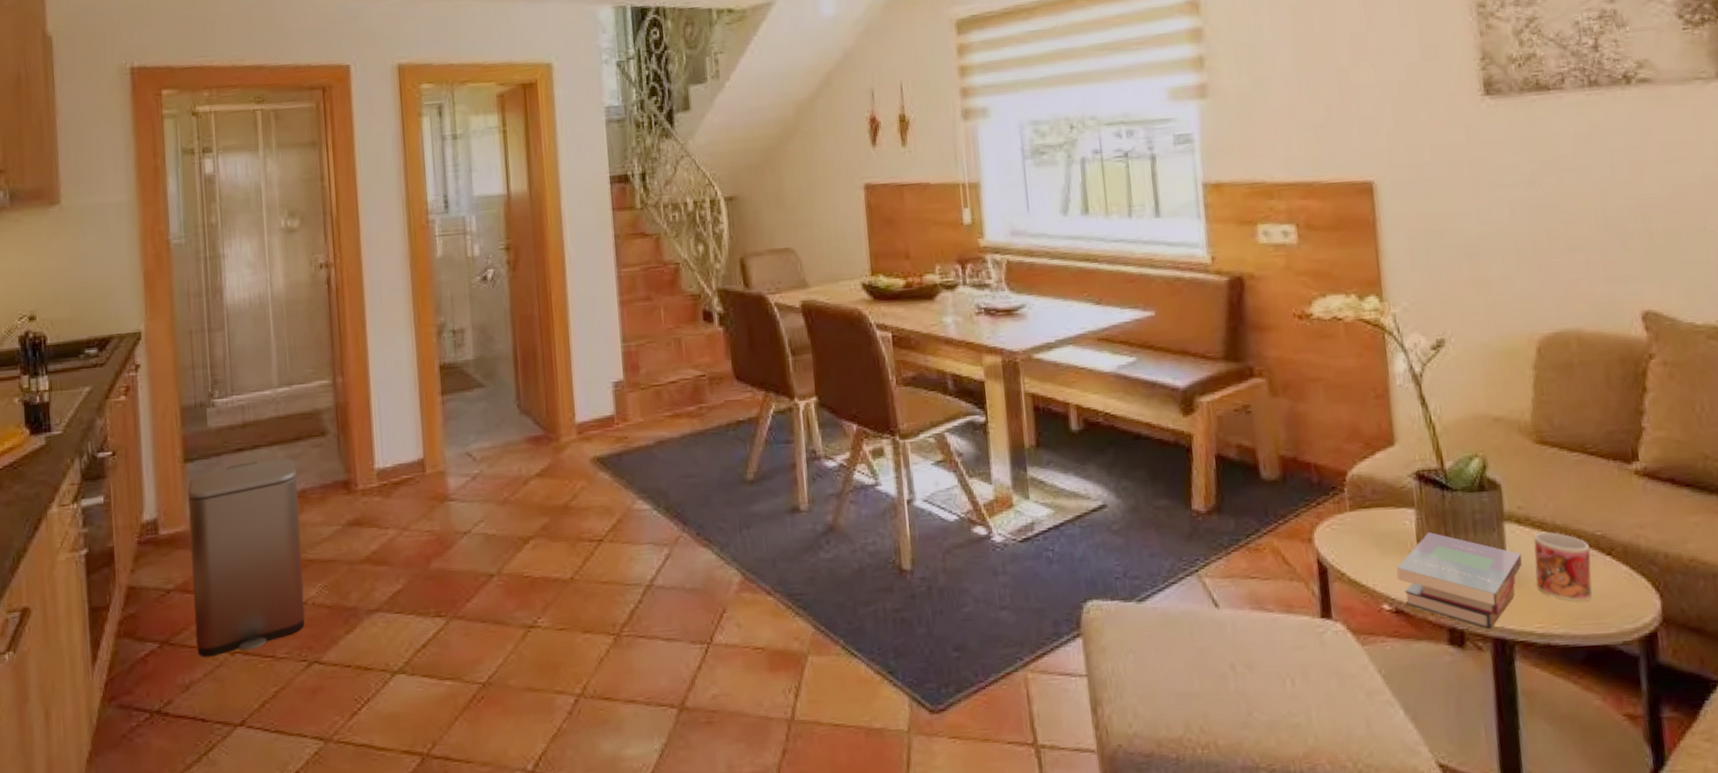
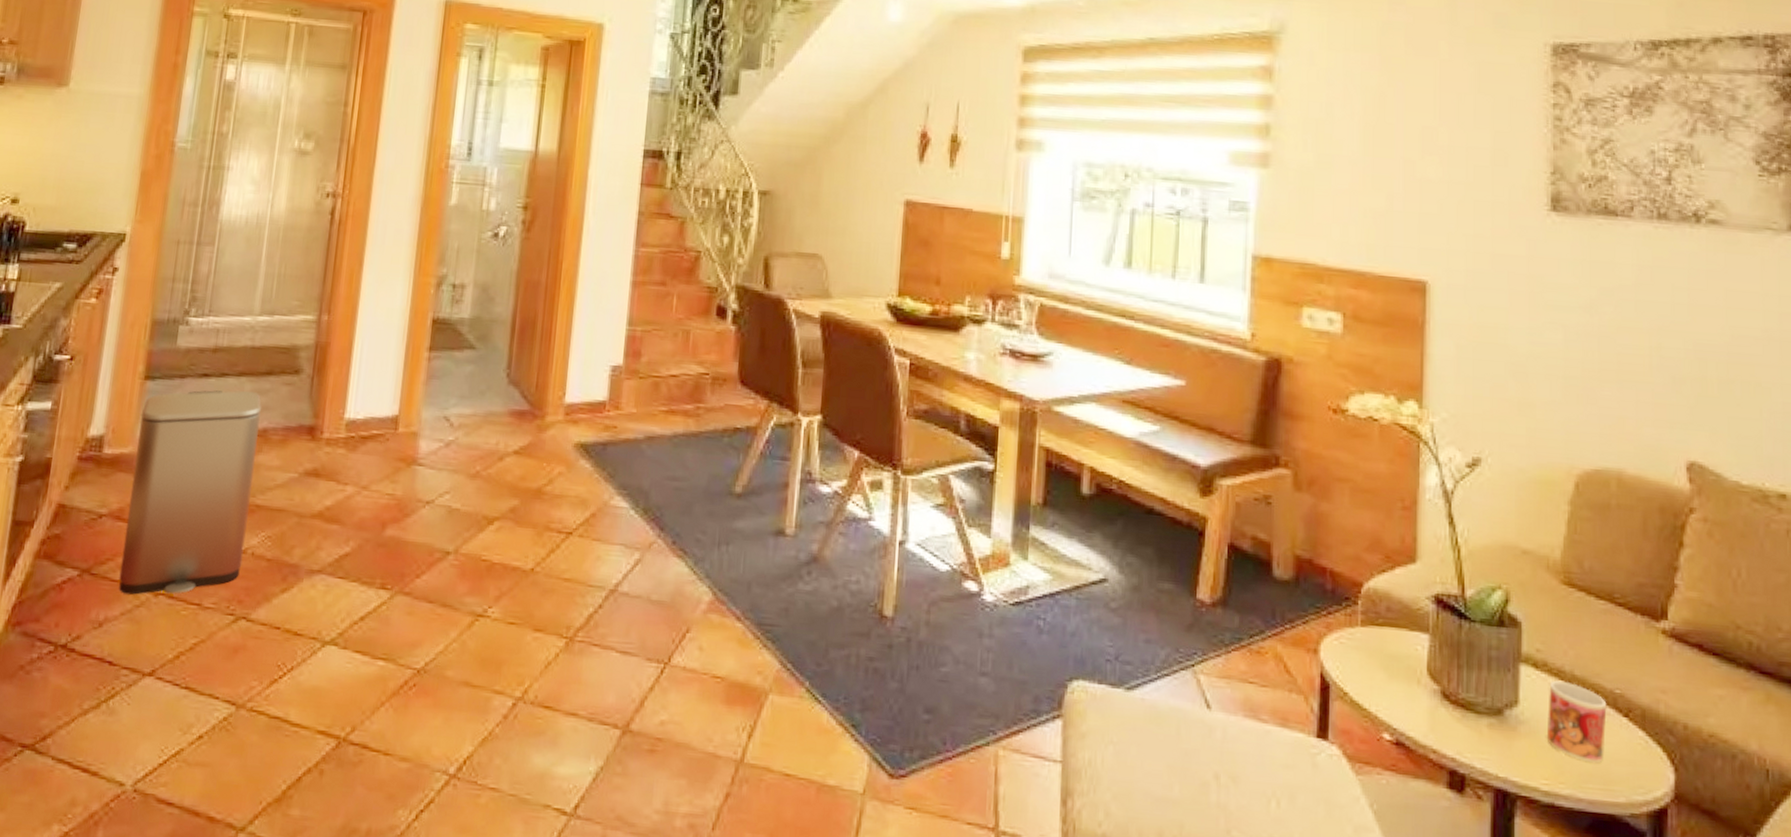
books: present [1396,531,1522,630] -> none [1402,661,1535,779]

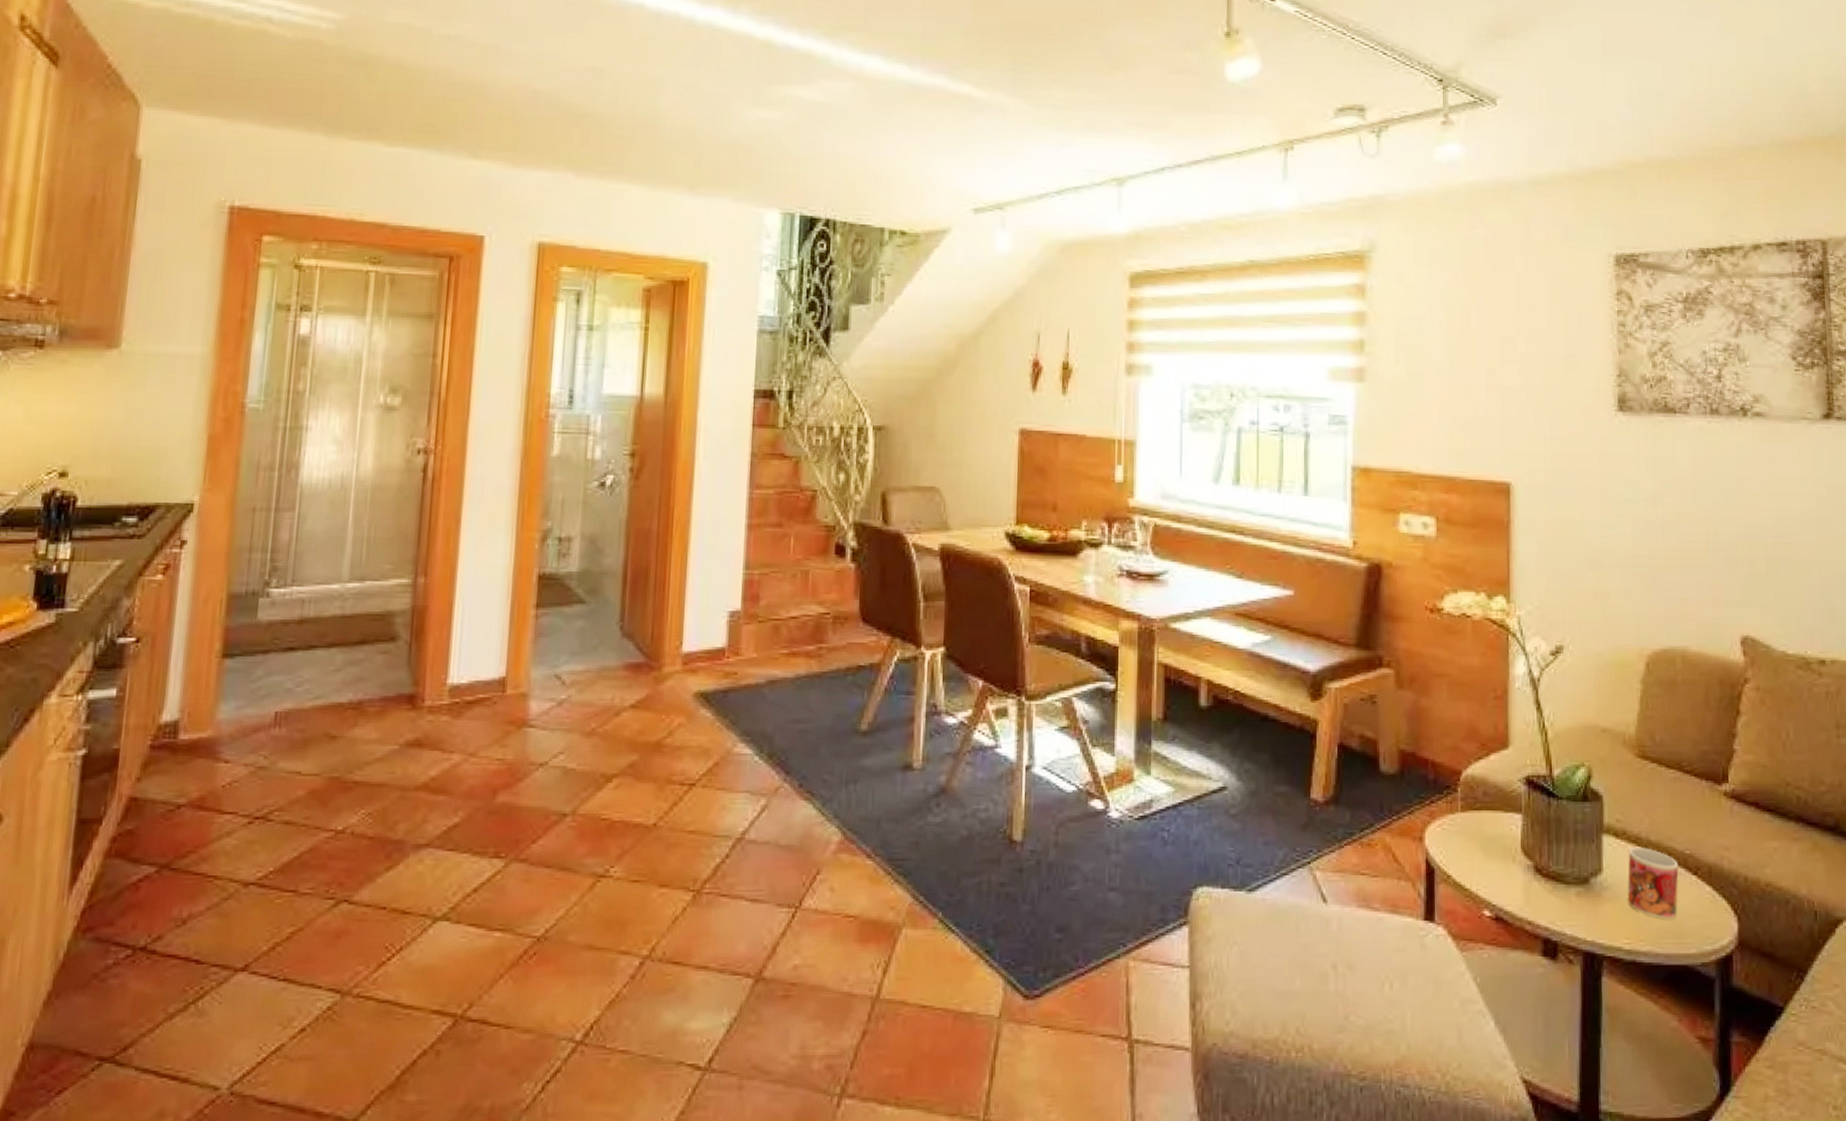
pedal bin: present [119,390,262,595] -> none [203,662,355,887]

